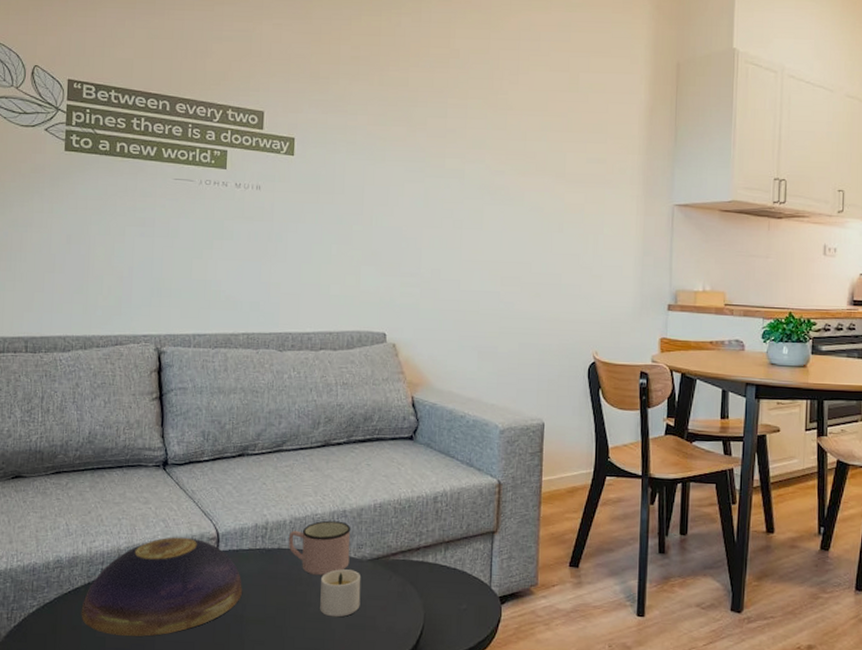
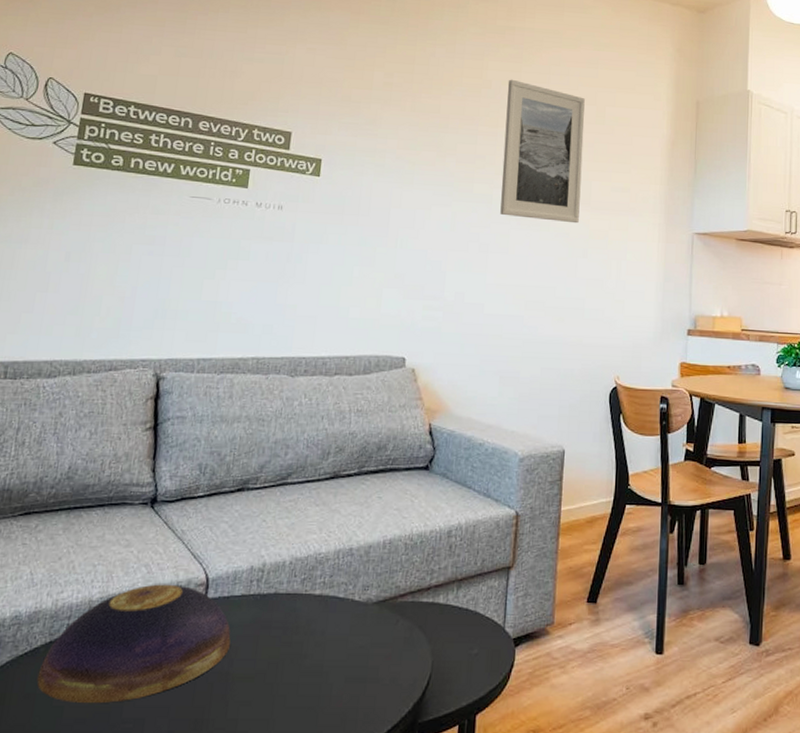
mug: present [288,520,351,576] -> none [286,560,357,623]
candle: present [320,569,361,617] -> none [317,614,365,670]
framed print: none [473,47,557,197] -> present [500,79,585,224]

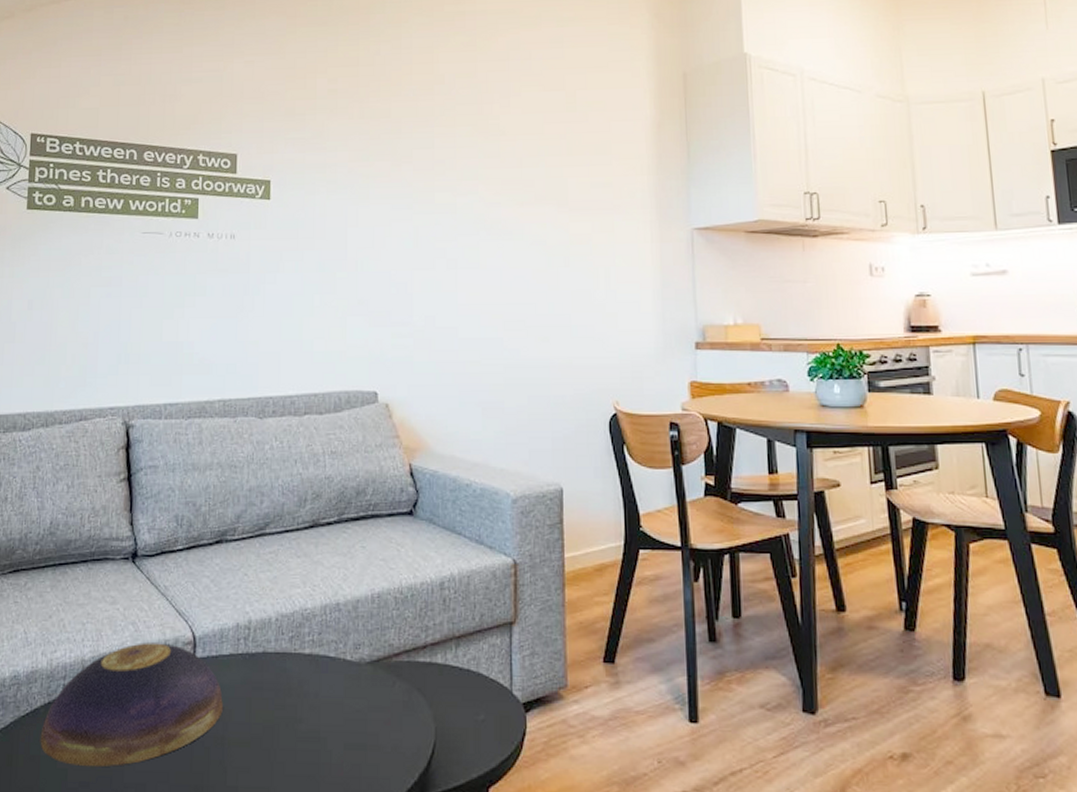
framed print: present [500,79,585,224] -> none [462,70,556,229]

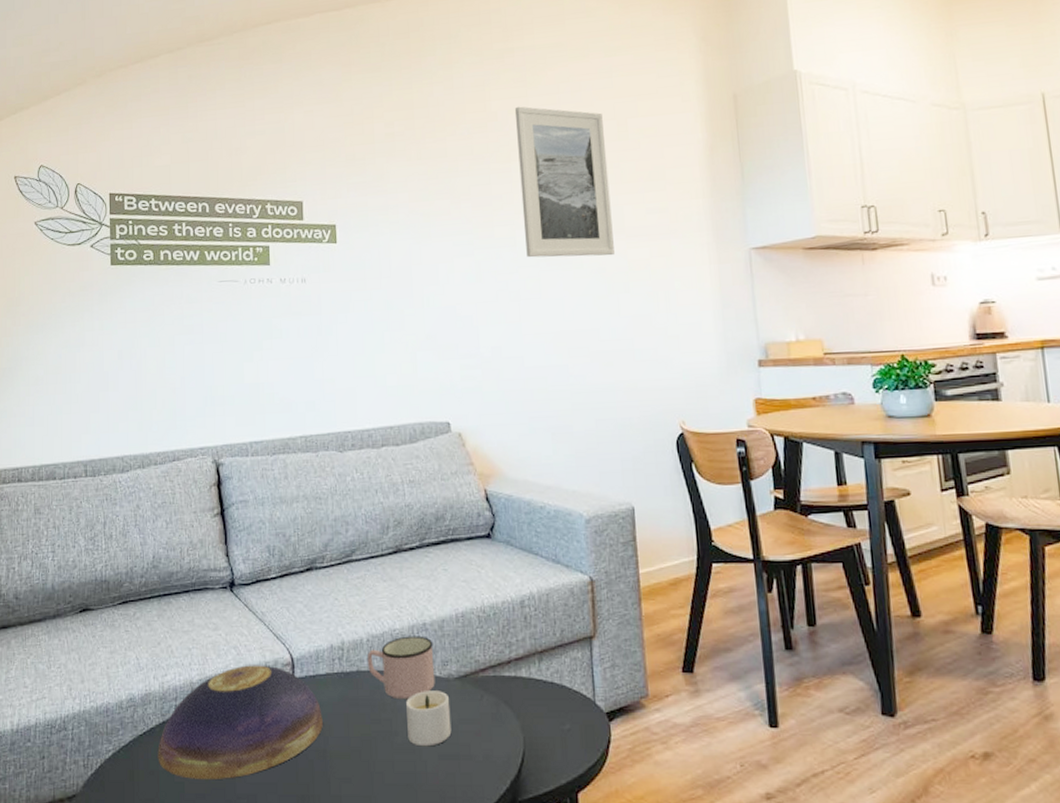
mug: none [274,616,346,684] -> present [367,635,435,700]
candle: none [313,675,360,736] -> present [406,691,452,747]
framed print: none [462,70,556,229] -> present [514,106,614,258]

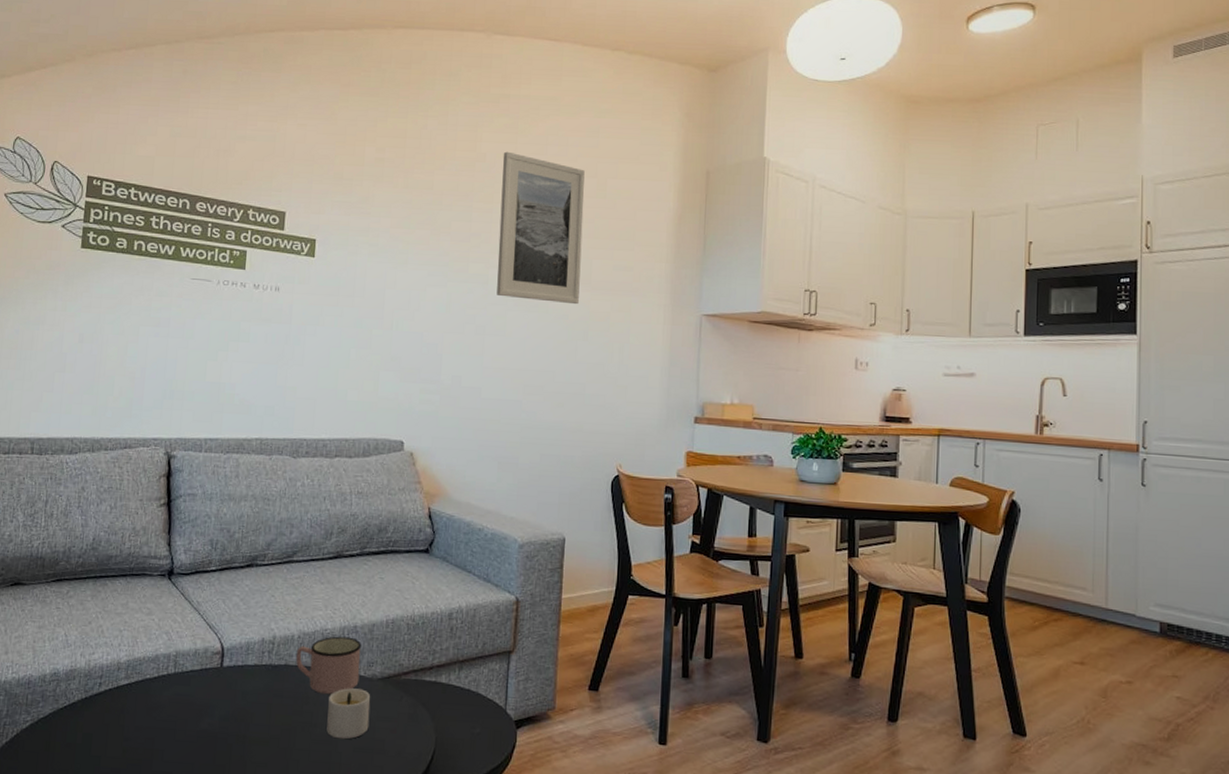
decorative bowl: present [157,665,323,779] -> none [76,650,246,756]

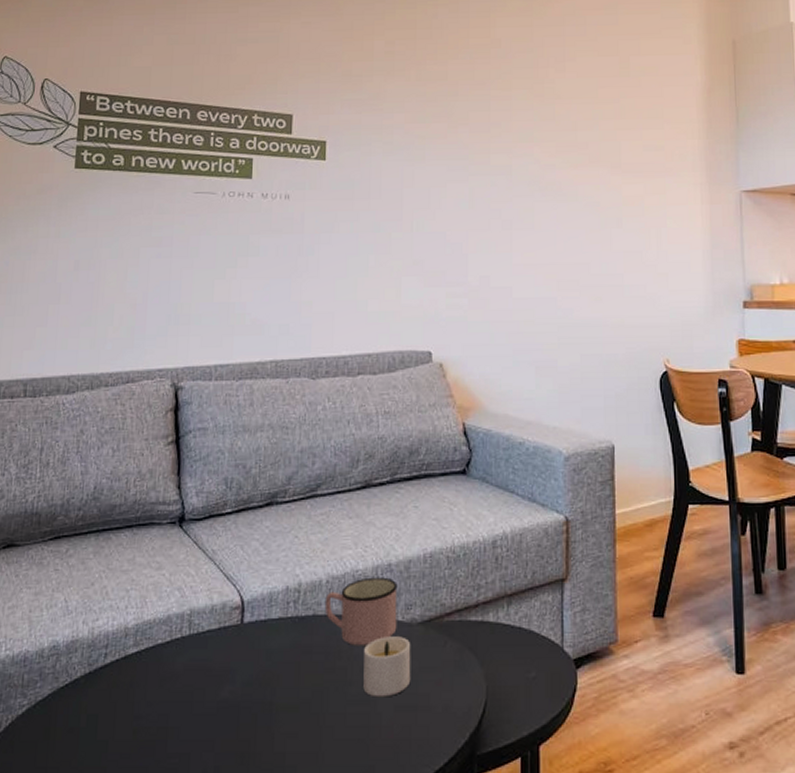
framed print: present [497,151,585,305] -> none [519,35,609,190]

